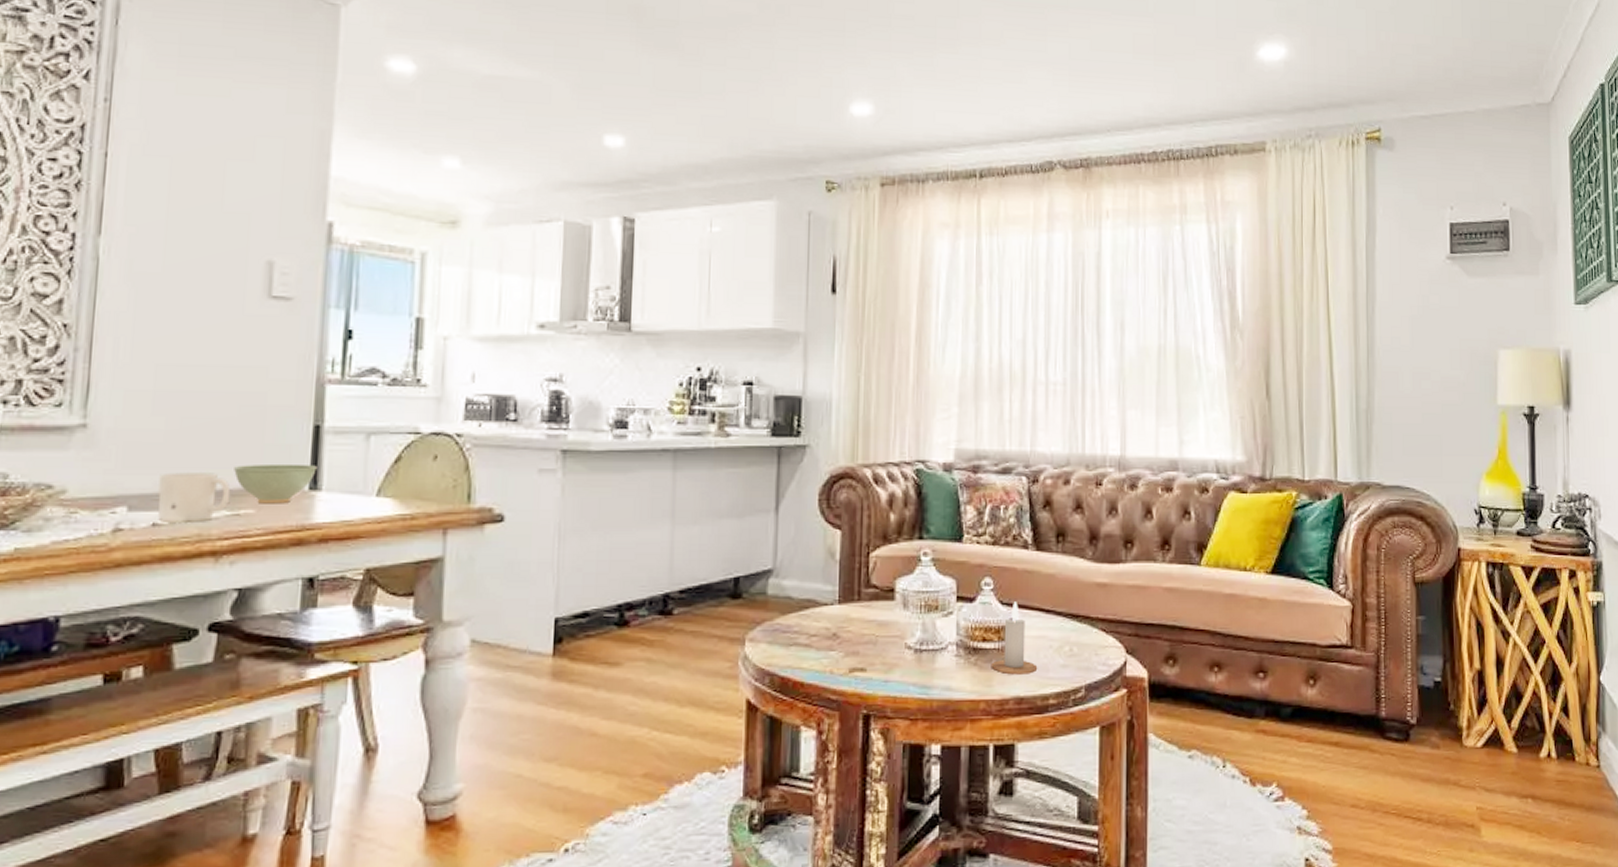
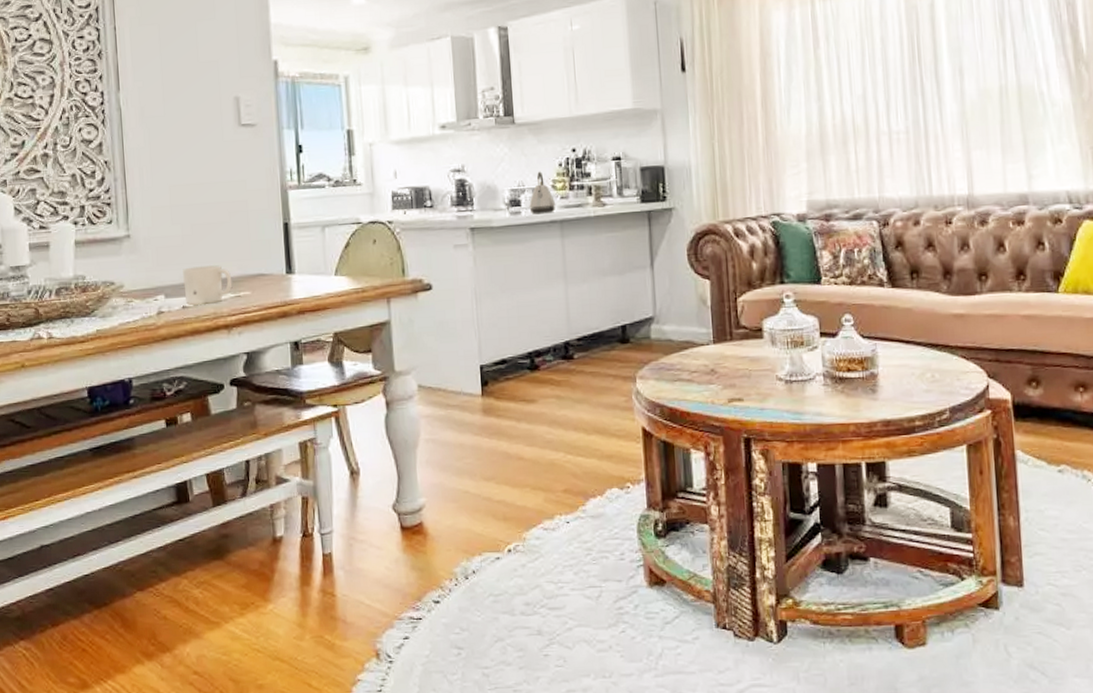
bowl: present [234,465,317,504] -> none [232,254,290,287]
kettle: none [638,390,671,440] -> present [529,171,556,215]
candle: present [991,602,1038,675] -> none [857,335,902,400]

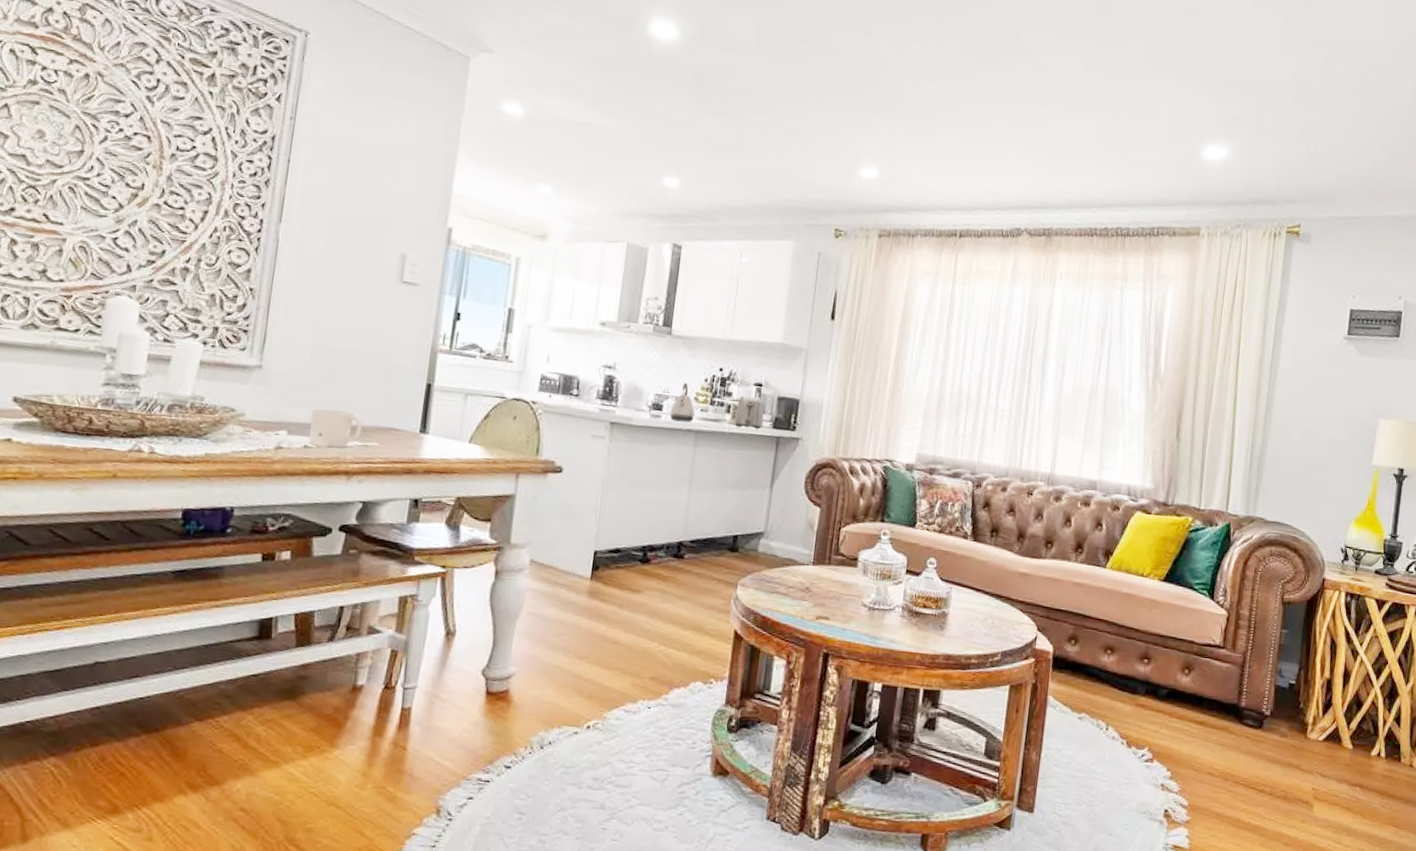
toaster: none [598,172,630,209] -> present [734,395,765,430]

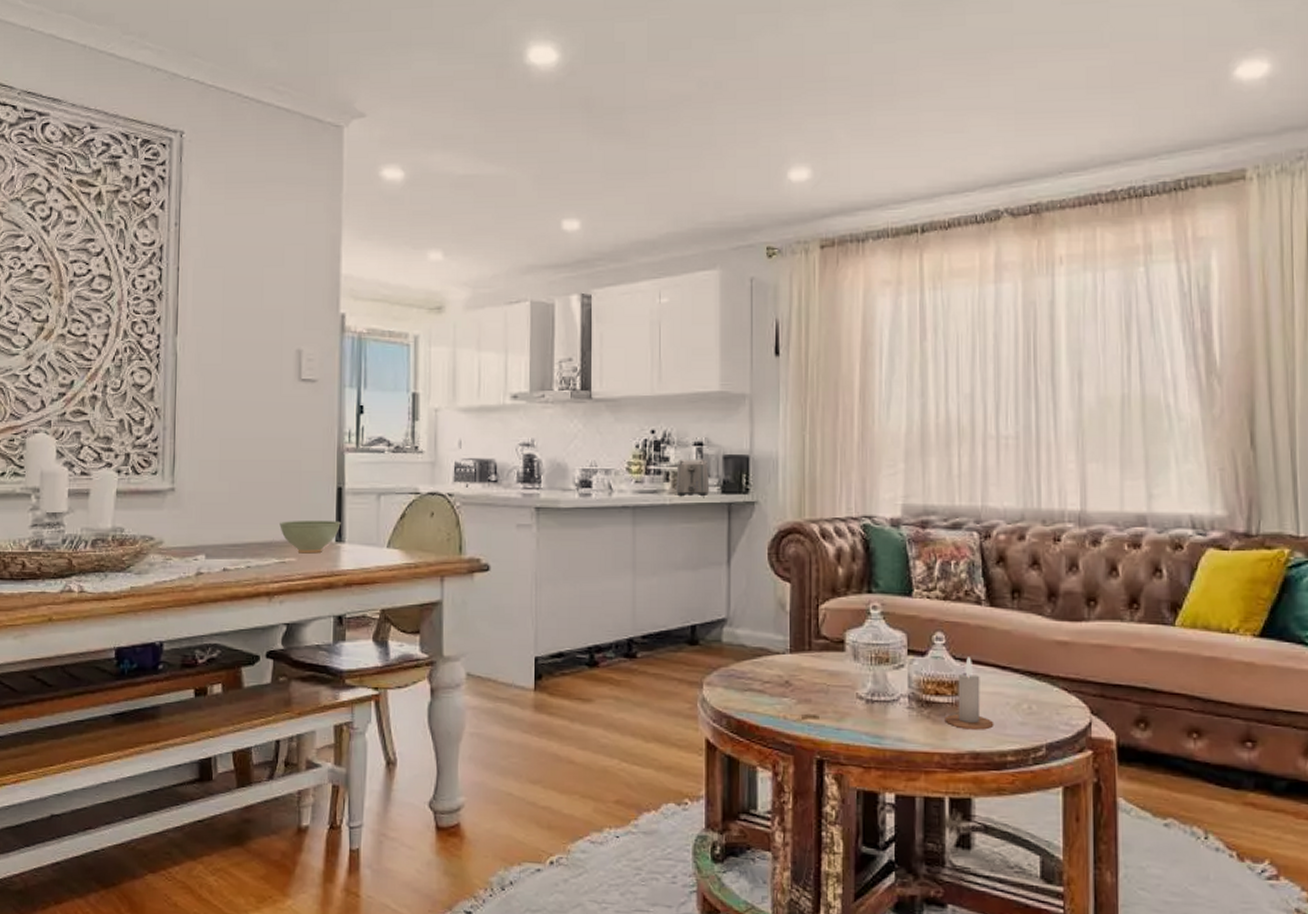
mug: present [308,408,363,449] -> none [226,527,278,569]
bowl: none [366,408,427,441] -> present [279,521,341,554]
kettle: present [669,382,696,423] -> none [600,452,630,498]
candle: none [927,579,965,637] -> present [944,657,994,730]

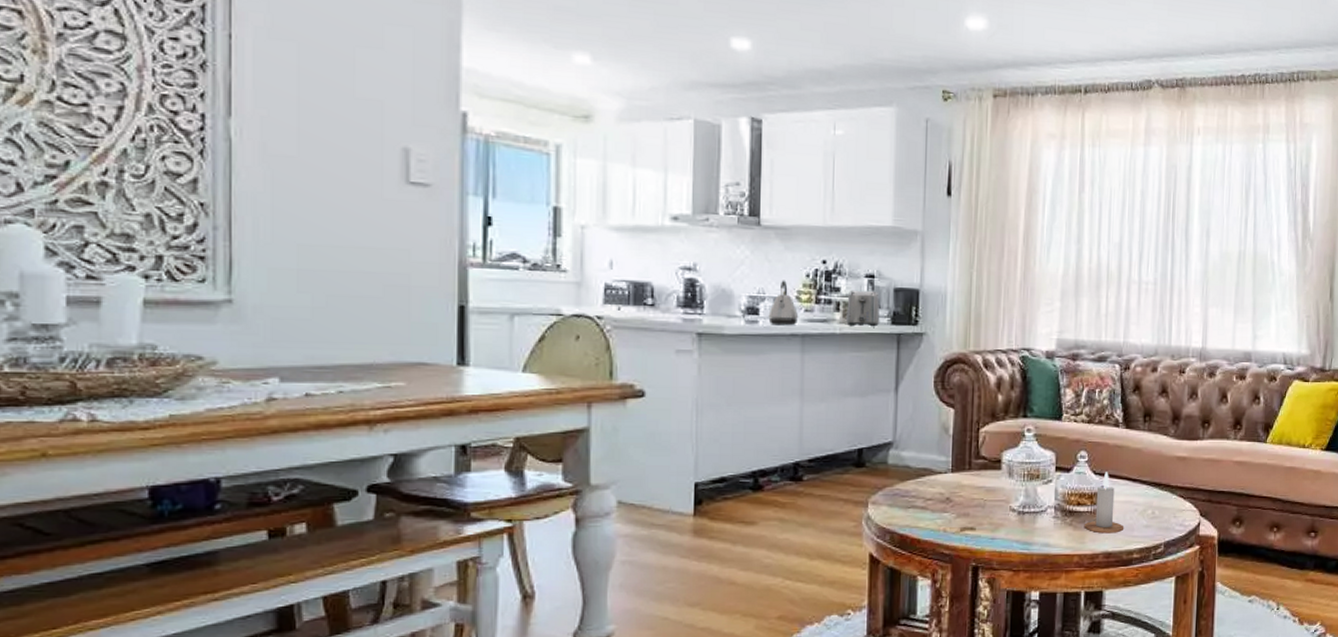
bowl: present [279,521,341,554] -> none [382,341,464,378]
kettle: none [600,452,630,498] -> present [768,280,799,326]

